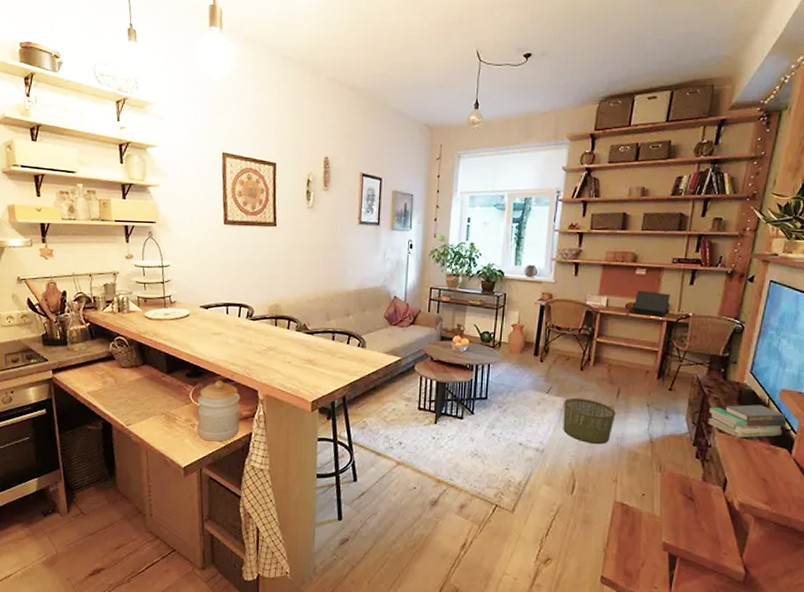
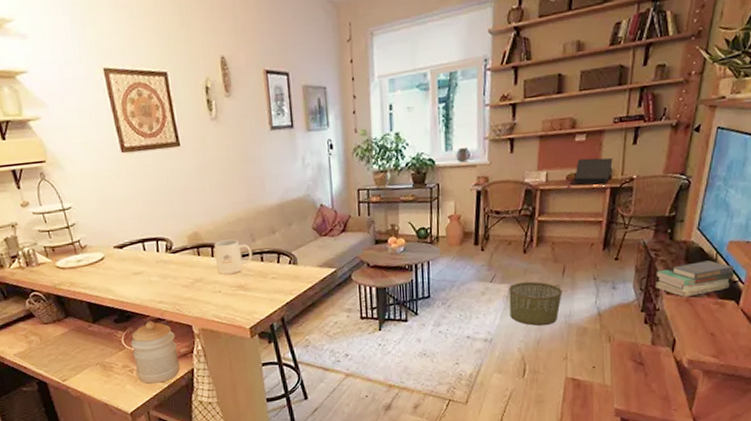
mug: none [290,315,326,348] -> present [213,239,253,275]

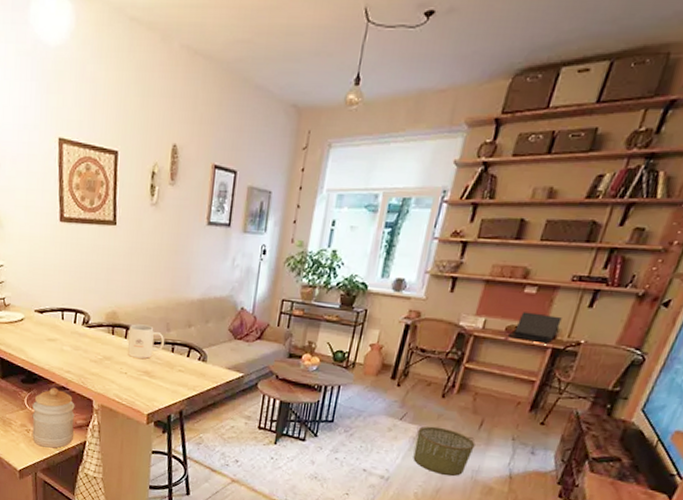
books: present [656,260,734,298] -> none [579,444,674,481]

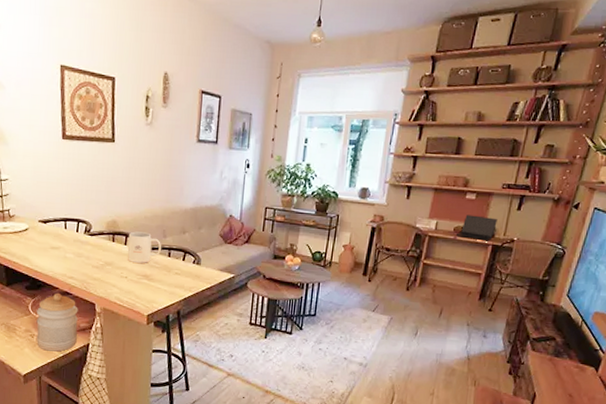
basket: present [413,426,475,476] -> none [386,316,437,360]

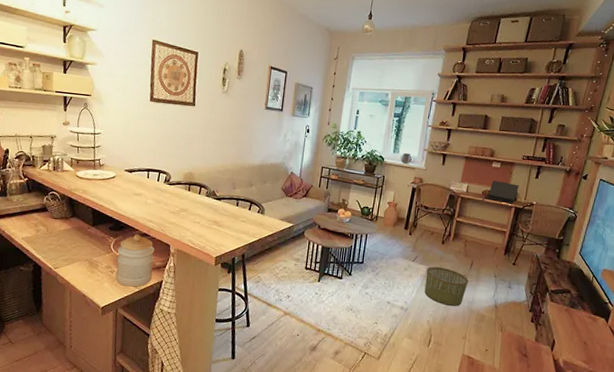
mug: present [127,231,162,264] -> none [200,183,232,212]
basket: none [386,316,437,360] -> present [424,266,469,306]

